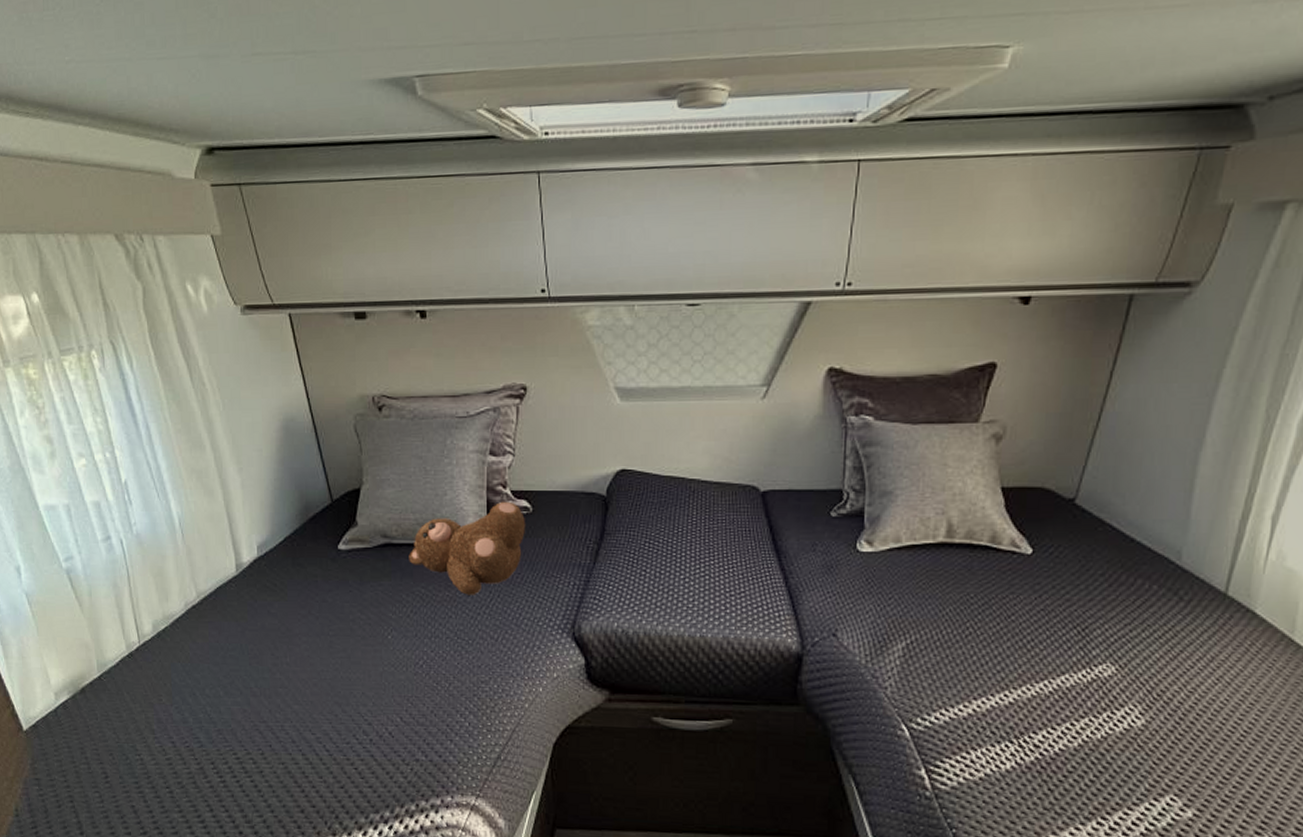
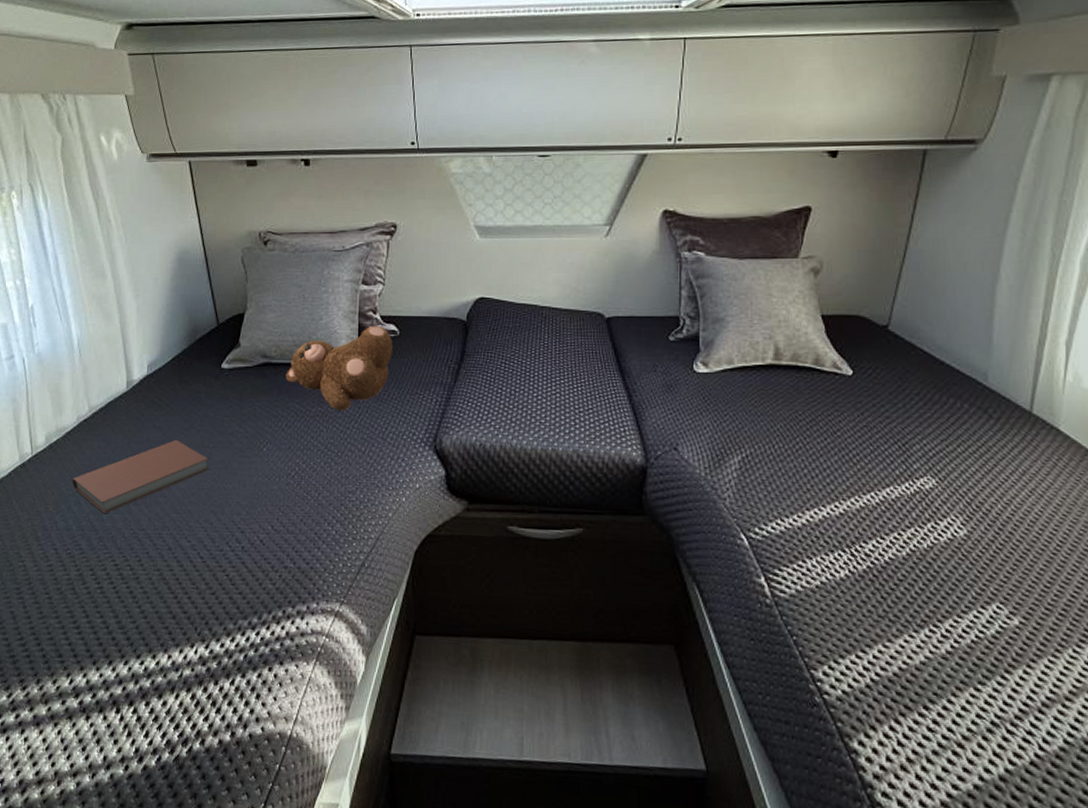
book: none [184,627,331,706] -> present [72,439,210,514]

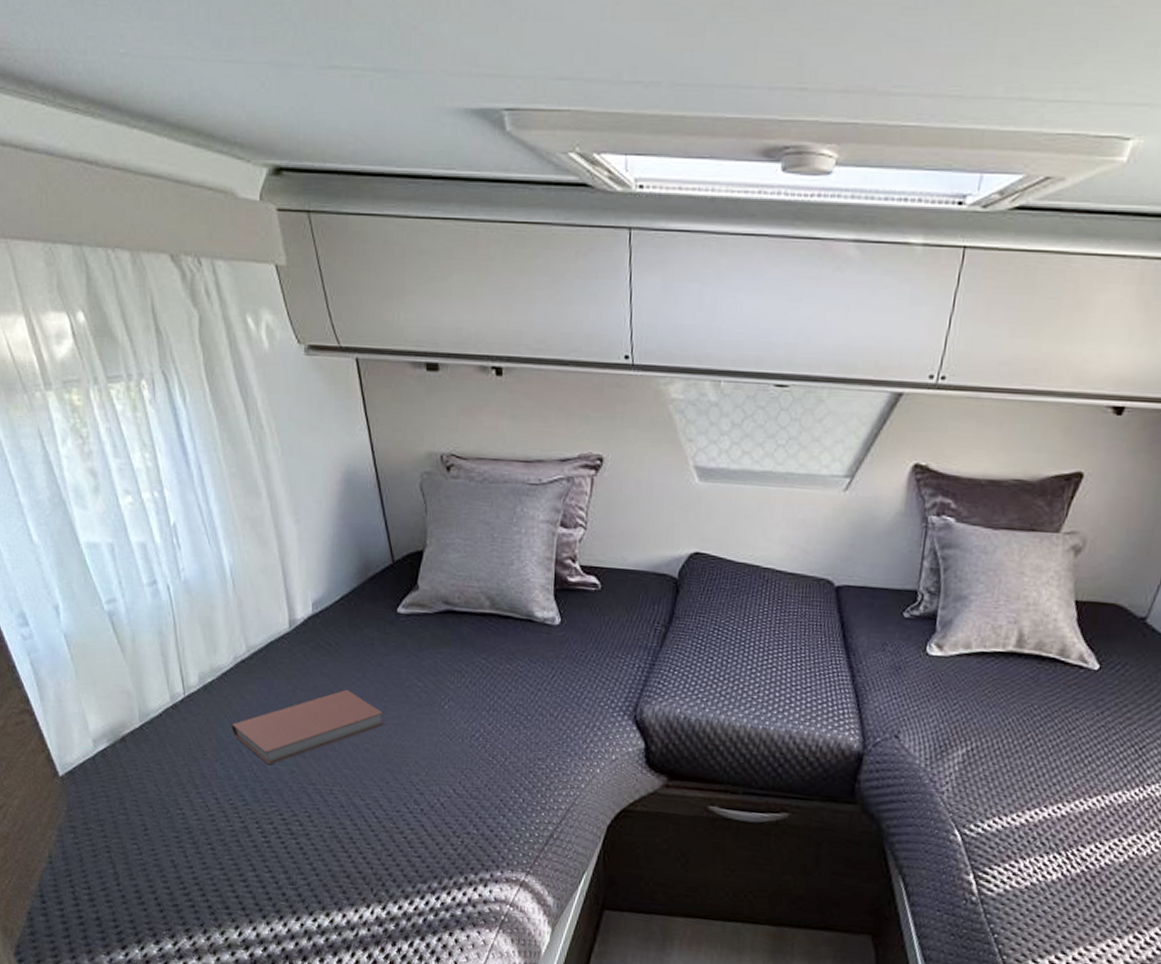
teddy bear: present [285,325,394,411] -> none [470,575,594,670]

